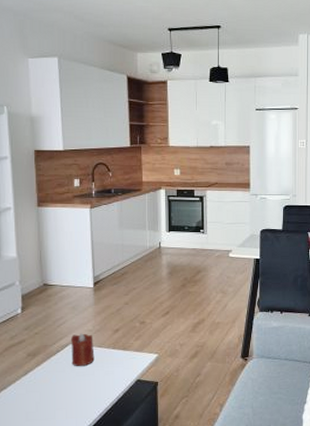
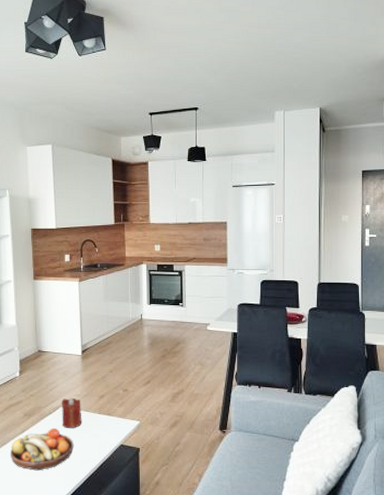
fruit bowl: none [12,367,85,415] -> present [11,428,74,471]

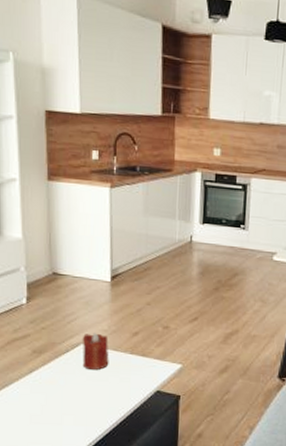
fruit bowl: present [11,428,74,471] -> none [14,368,97,419]

